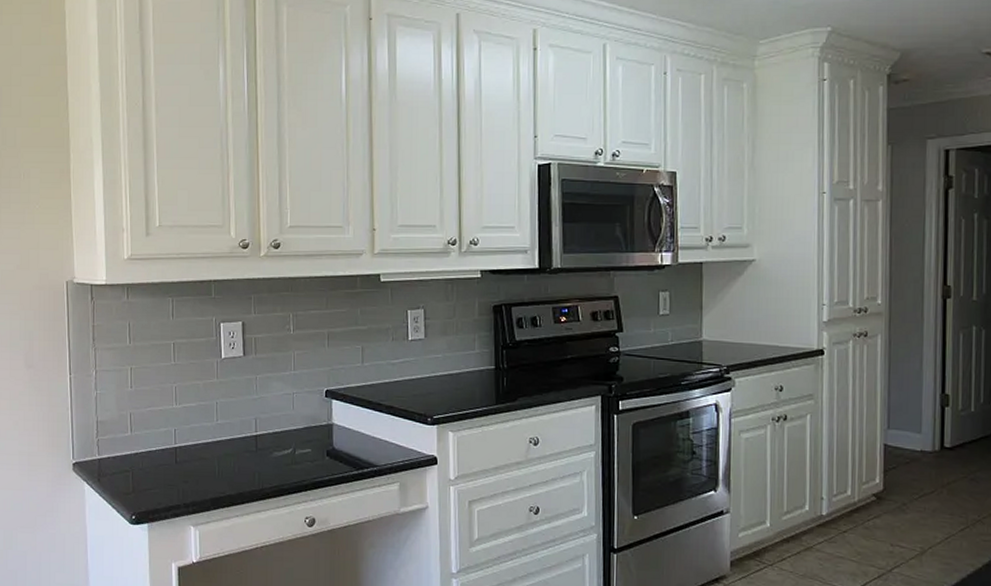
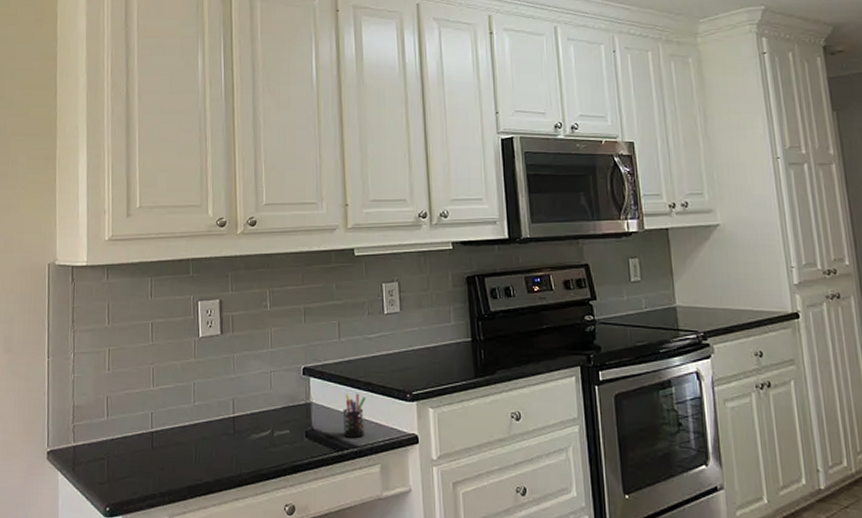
pen holder: none [364,415,388,458] -> present [343,393,366,438]

